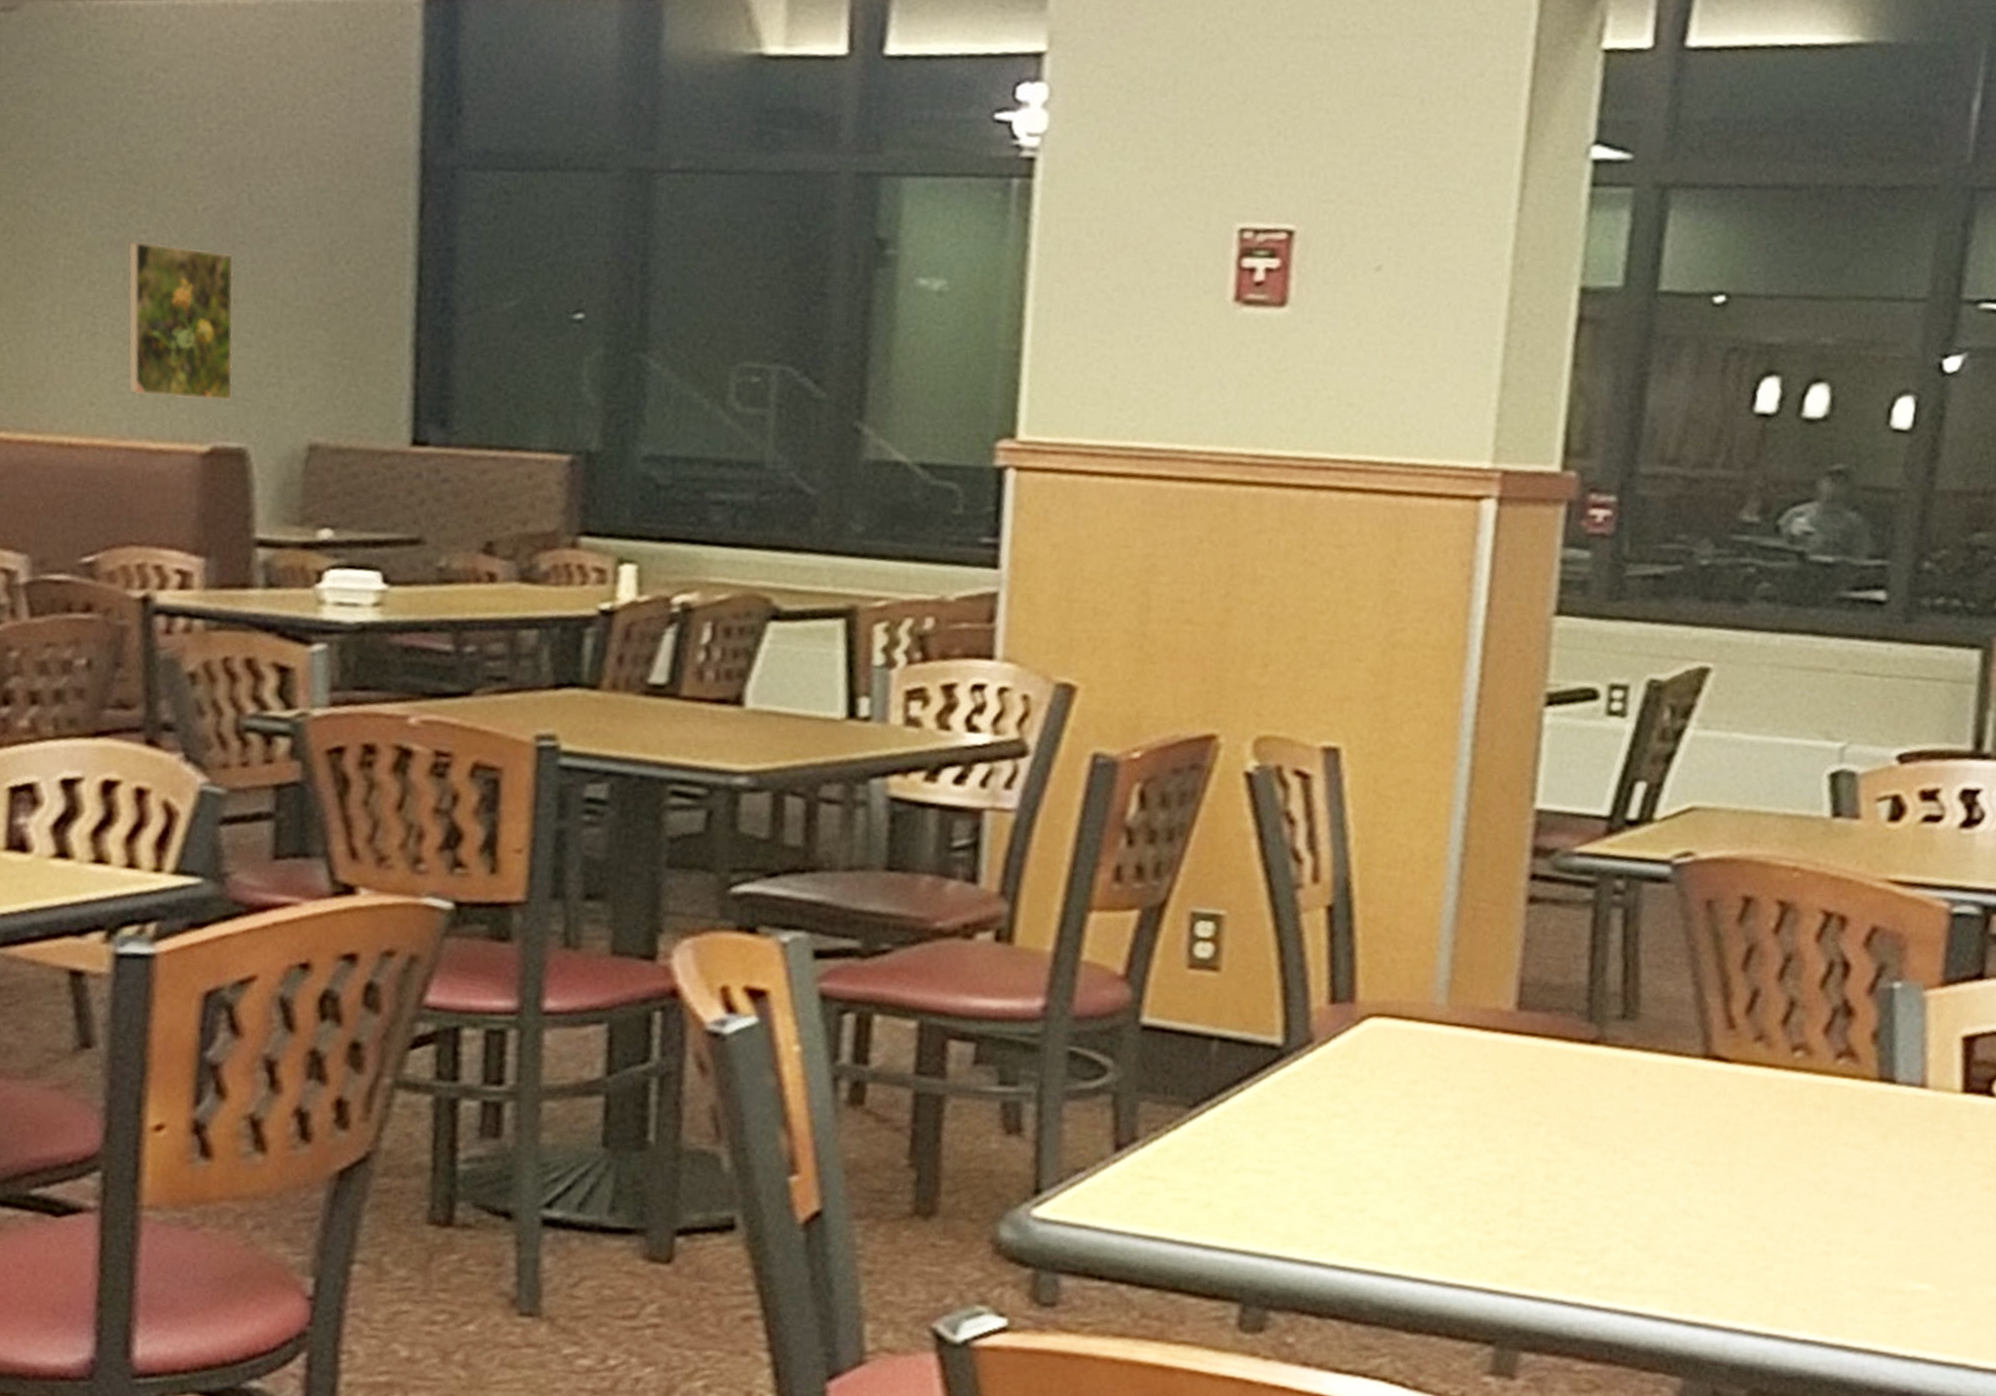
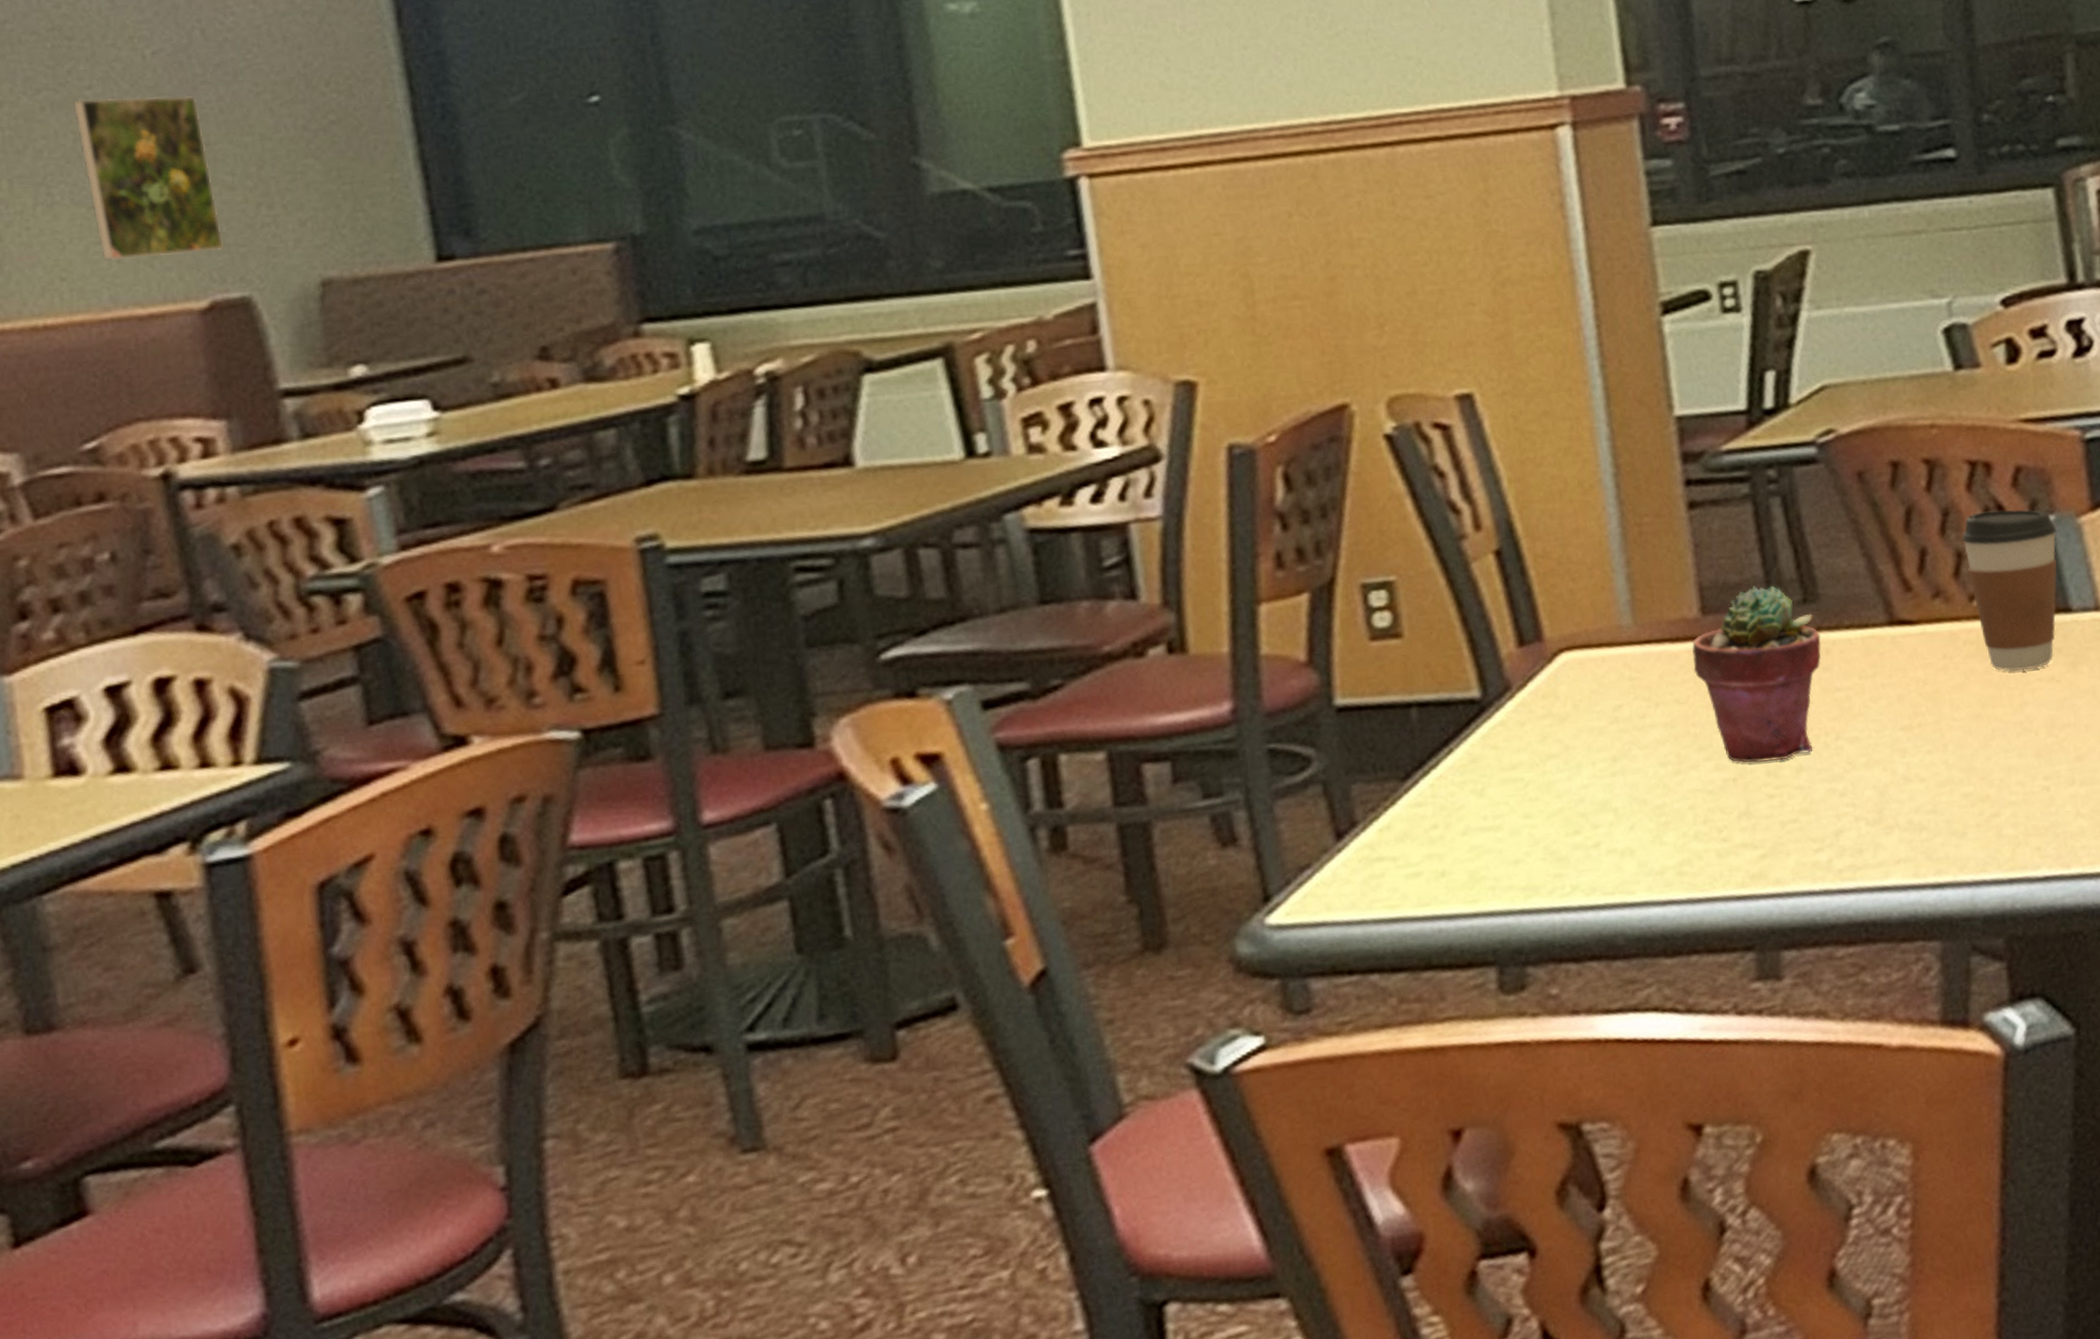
potted succulent: none [1496,991,1632,1168] -> present [1691,586,1822,763]
coffee cup: none [1796,964,1900,1132] -> present [1962,509,2057,671]

